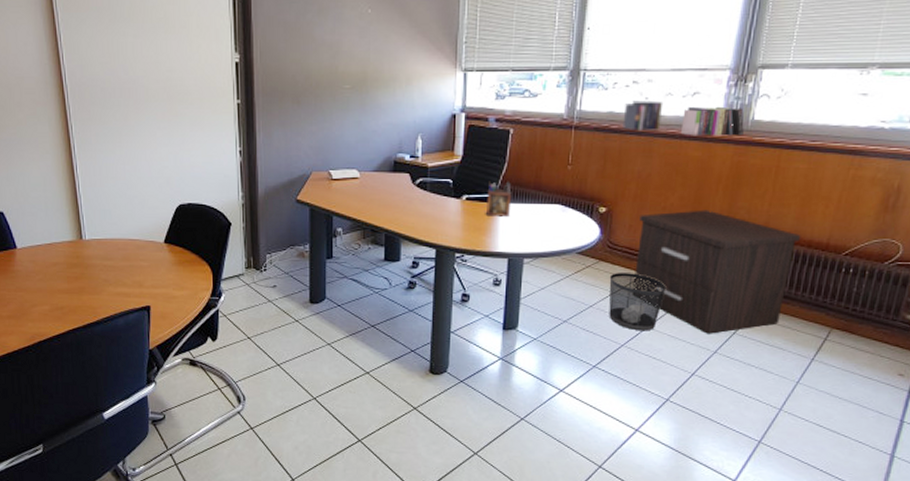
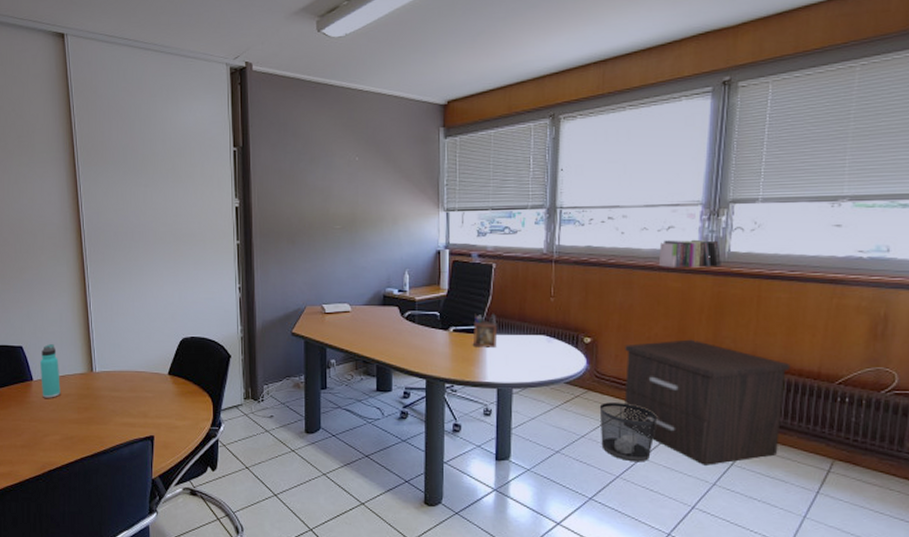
thermos bottle: none [24,210,48,267] -> present [40,344,61,398]
books: present [622,100,664,132] -> none [601,235,640,265]

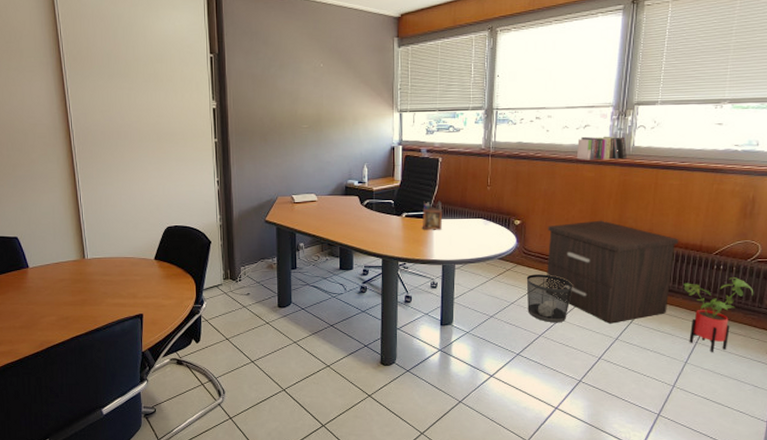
thermos bottle: present [40,344,61,398] -> none [35,235,55,283]
house plant: none [798,413,890,505] -> present [683,277,753,352]

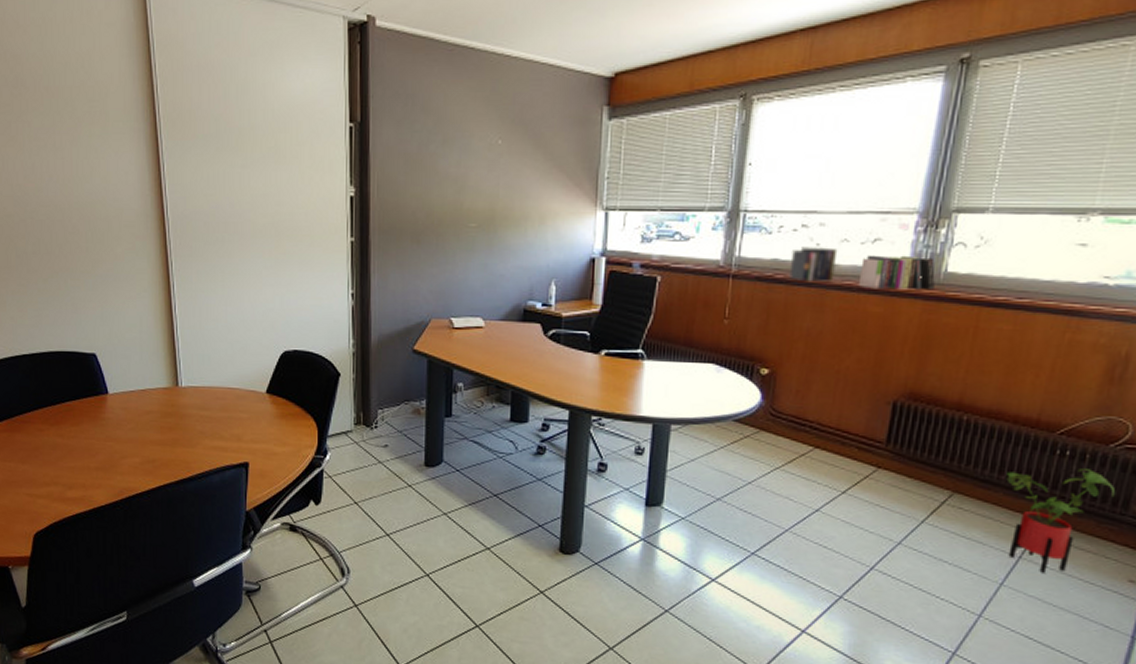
desk organizer: present [423,200,443,231] -> none [628,335,658,377]
waste bin: present [526,274,573,323] -> none [771,445,840,515]
books: none [530,132,561,158] -> present [789,247,838,283]
nightstand: present [545,220,679,324] -> none [799,375,1005,522]

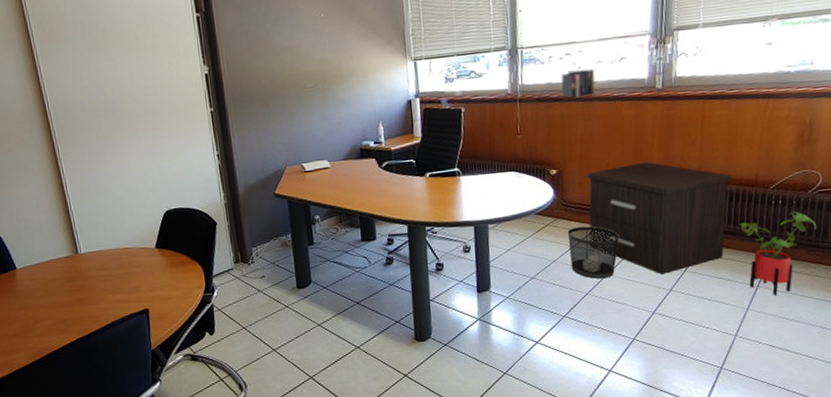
waste bin: none [771,445,840,515] -> present [567,226,620,279]
nightstand: none [799,375,1005,522] -> present [587,161,732,274]
books: present [858,255,935,291] -> none [613,67,669,97]

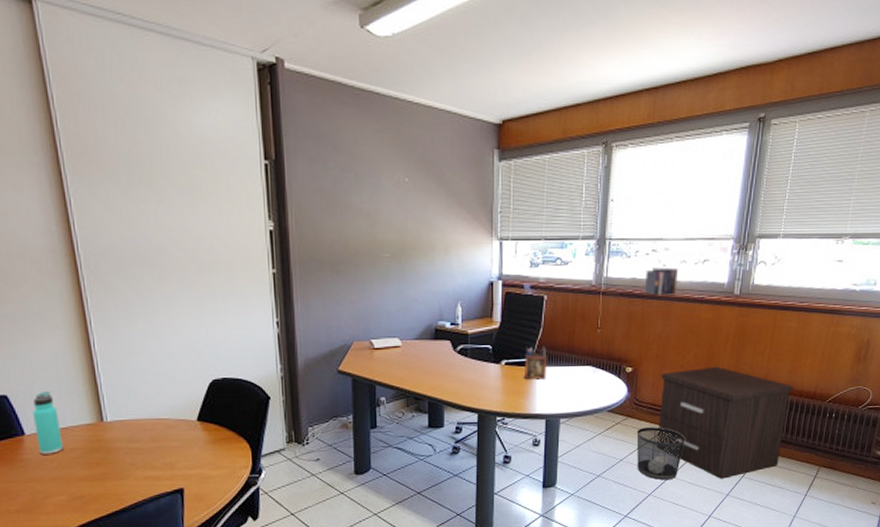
thermos bottle: none [21,231,48,285] -> present [33,392,63,455]
desk organizer: none [448,155,471,190] -> present [525,345,548,381]
house plant: present [740,212,816,296] -> none [796,426,862,505]

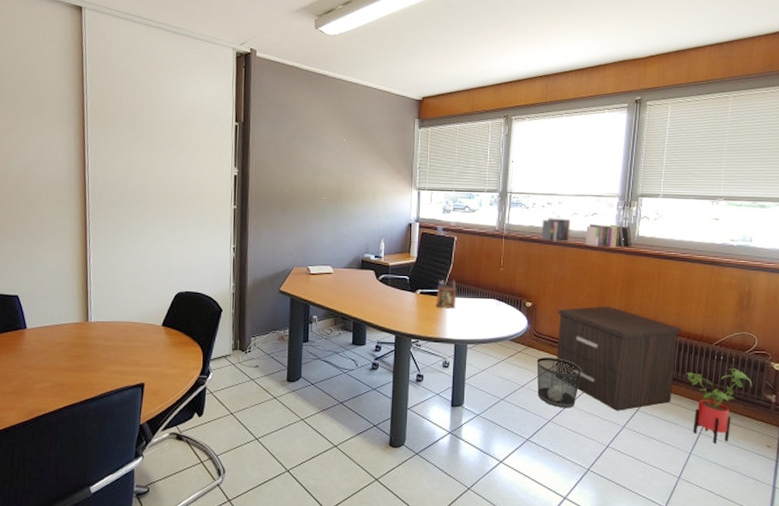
thermos bottle: present [33,392,63,455] -> none [34,294,55,346]
books: none [693,272,746,300] -> present [585,224,632,248]
house plant: none [796,426,862,505] -> present [687,368,751,443]

